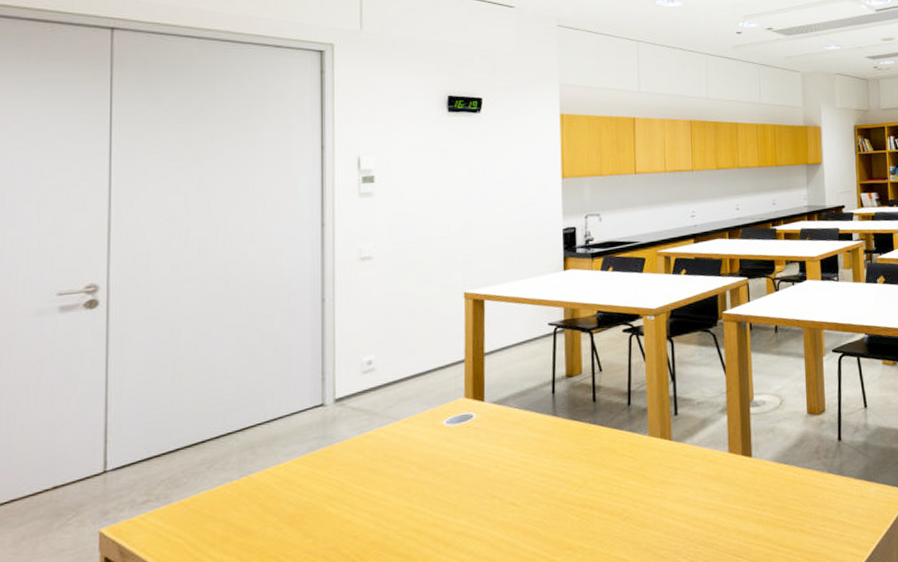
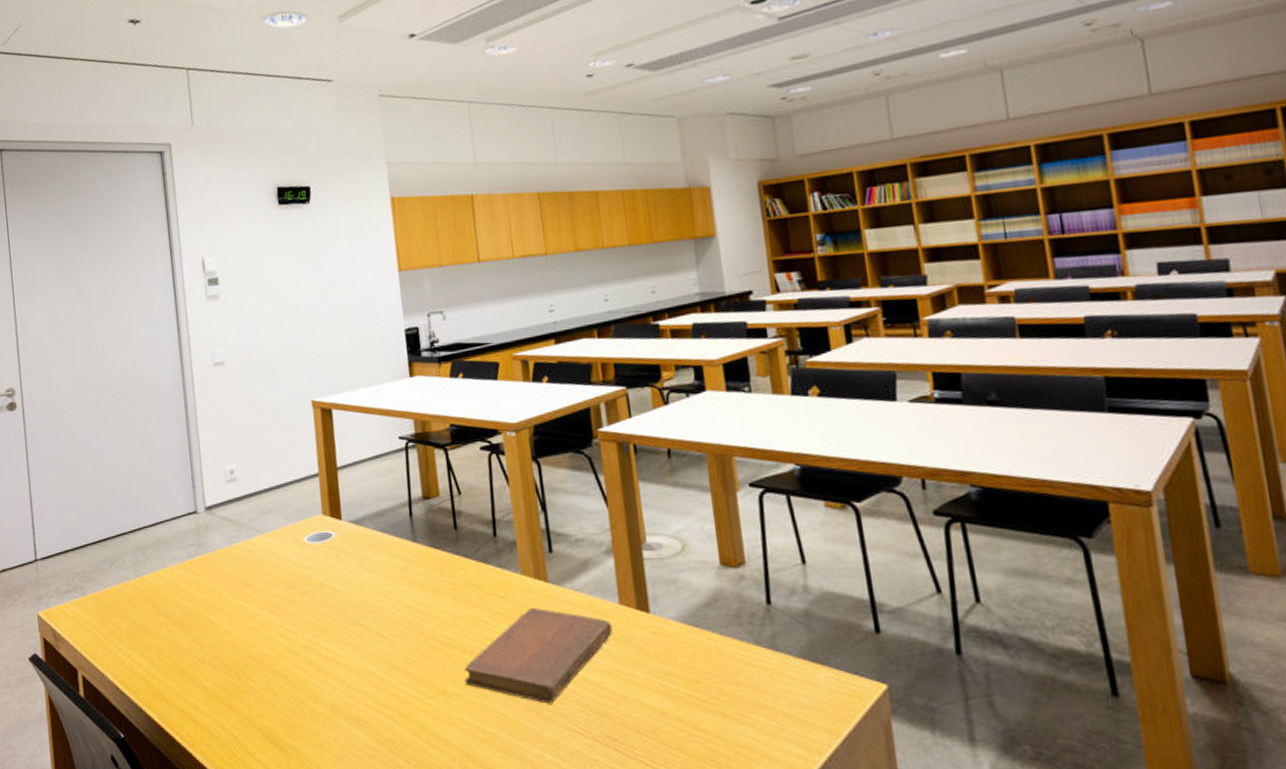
notebook: none [590,463,721,544] -> present [464,607,613,704]

